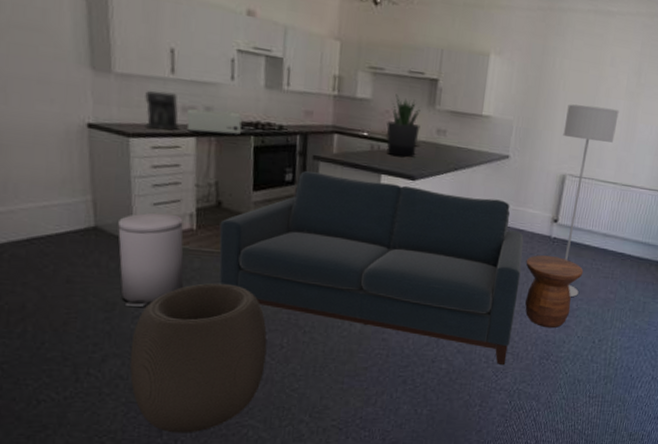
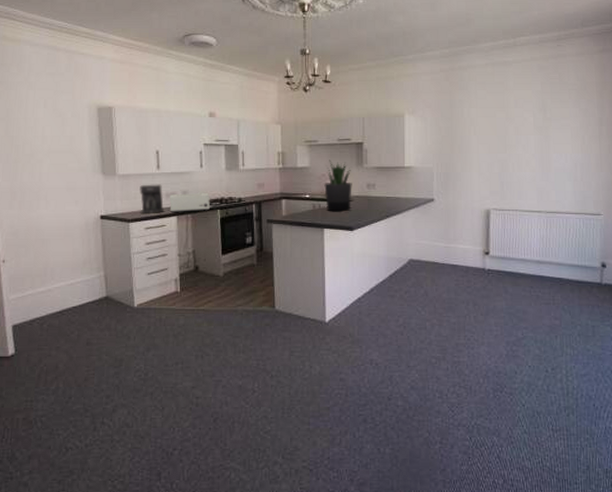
pedal bin: present [118,212,184,308] -> none [123,281,172,363]
pouf: present [129,283,268,433] -> none [133,336,241,476]
sofa: present [218,171,524,366] -> none [198,233,462,400]
side table: present [525,255,584,328] -> none [464,287,523,359]
floor lamp: present [563,104,619,297] -> none [480,145,531,326]

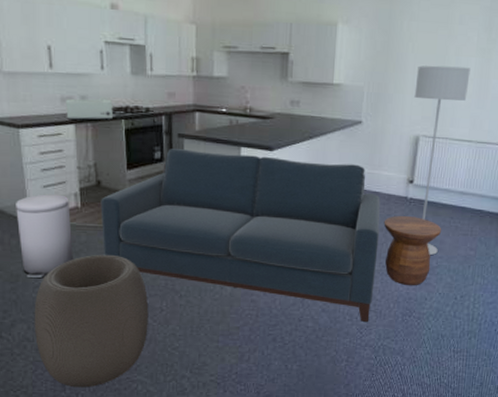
pedal bin: none [123,281,172,363] -> present [16,194,73,279]
pouf: none [133,336,241,476] -> present [34,254,149,388]
coffee maker: present [139,184,164,215] -> none [29,85,59,121]
sofa: none [198,233,462,400] -> present [100,149,381,323]
planter: present [324,160,352,212] -> none [243,70,275,130]
side table: none [464,287,523,359] -> present [384,216,442,286]
floor lamp: none [480,145,531,326] -> present [414,65,471,255]

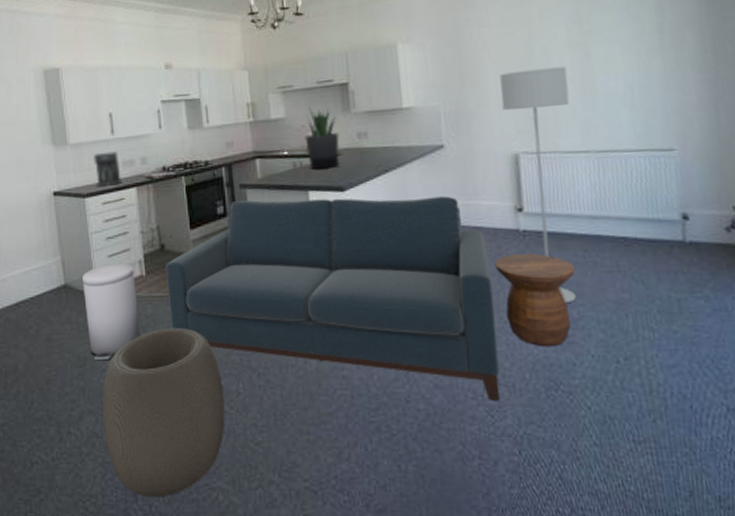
coffee maker: none [29,85,59,121] -> present [94,151,121,188]
toaster: present [66,99,114,121] -> none [127,158,174,184]
planter: none [243,70,275,130] -> present [305,107,340,170]

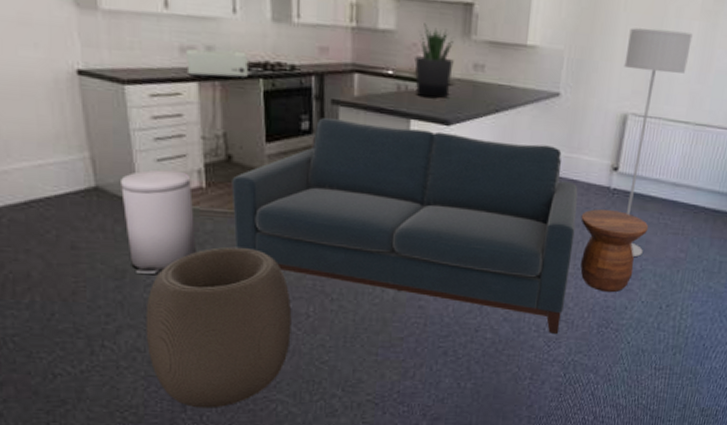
coffee maker: present [94,151,121,188] -> none [138,28,177,76]
toaster: none [127,158,174,184] -> present [186,49,250,79]

